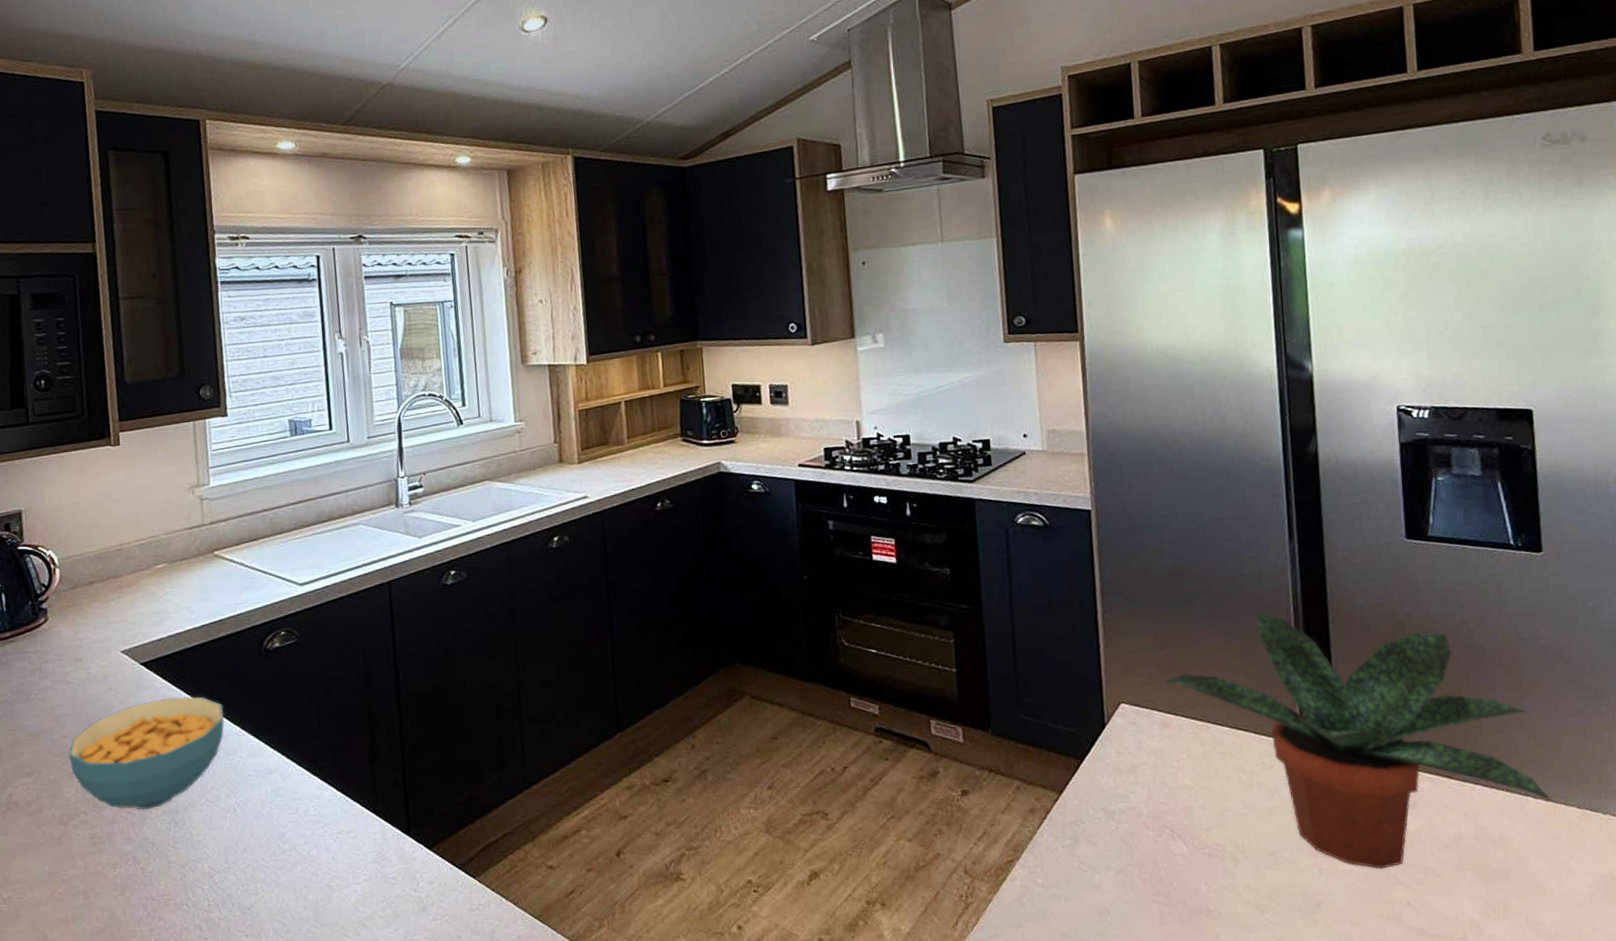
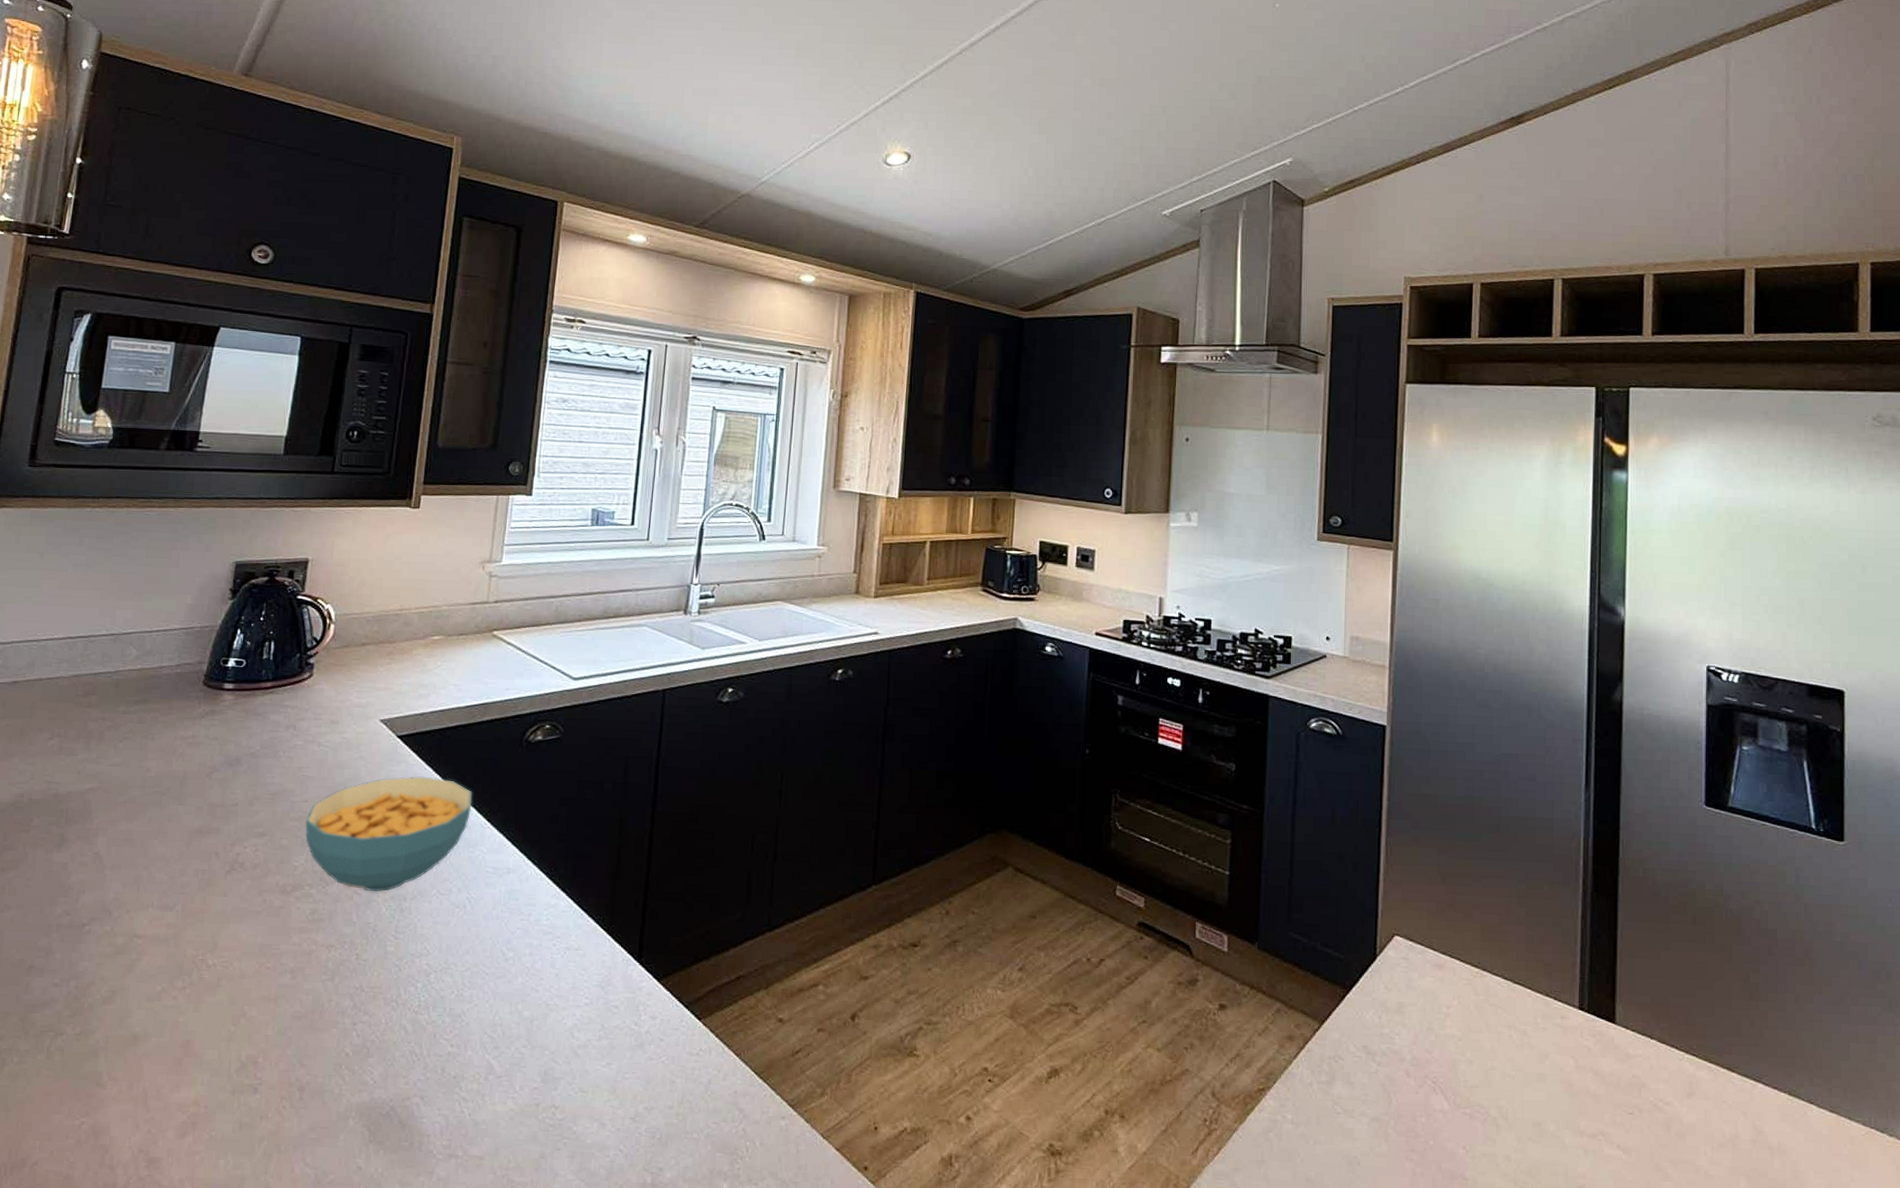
potted plant: present [1164,612,1551,869] -> none [1442,860,1835,1160]

